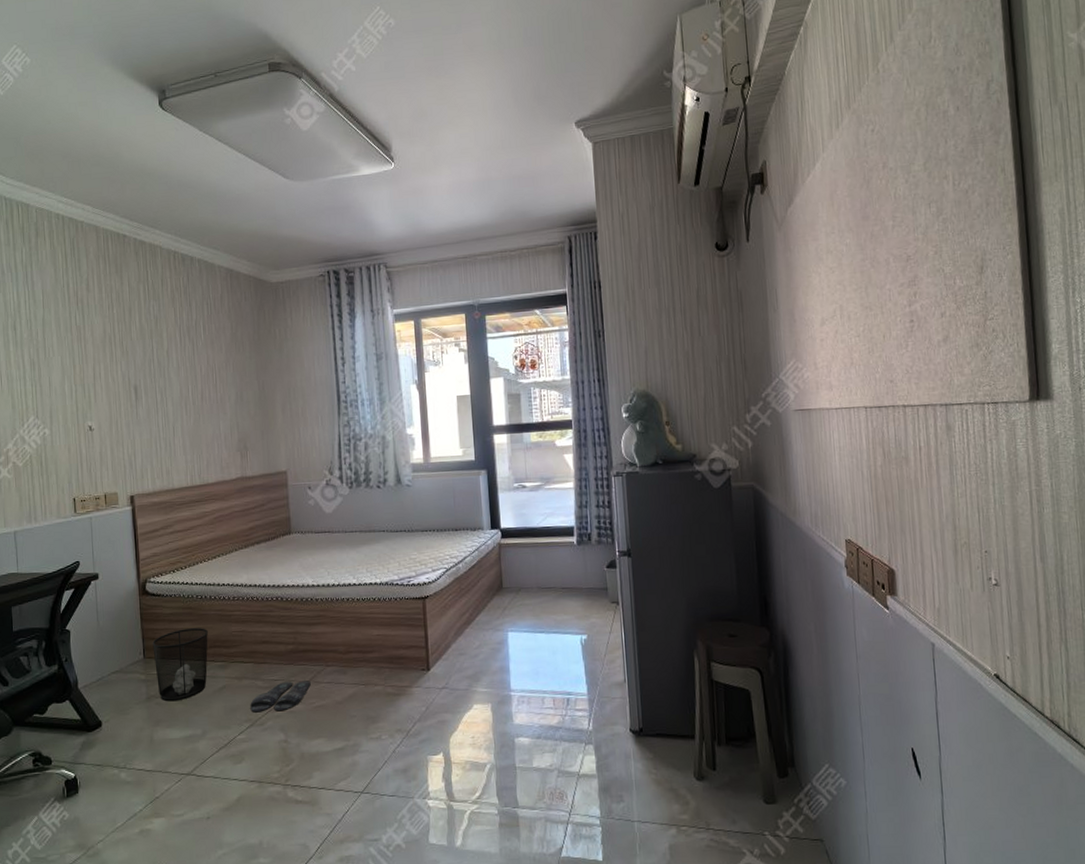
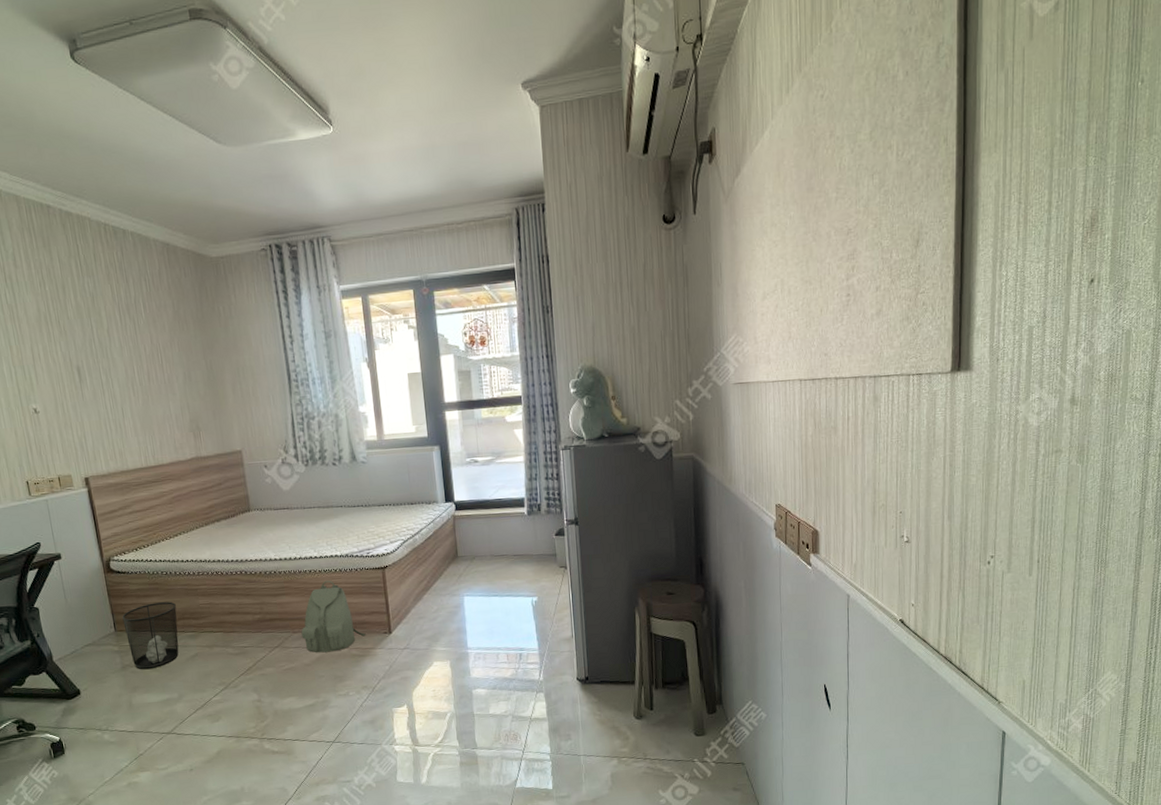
slippers: present [250,681,311,713] -> none [222,646,280,677]
backpack: none [334,609,403,690] -> present [301,580,366,653]

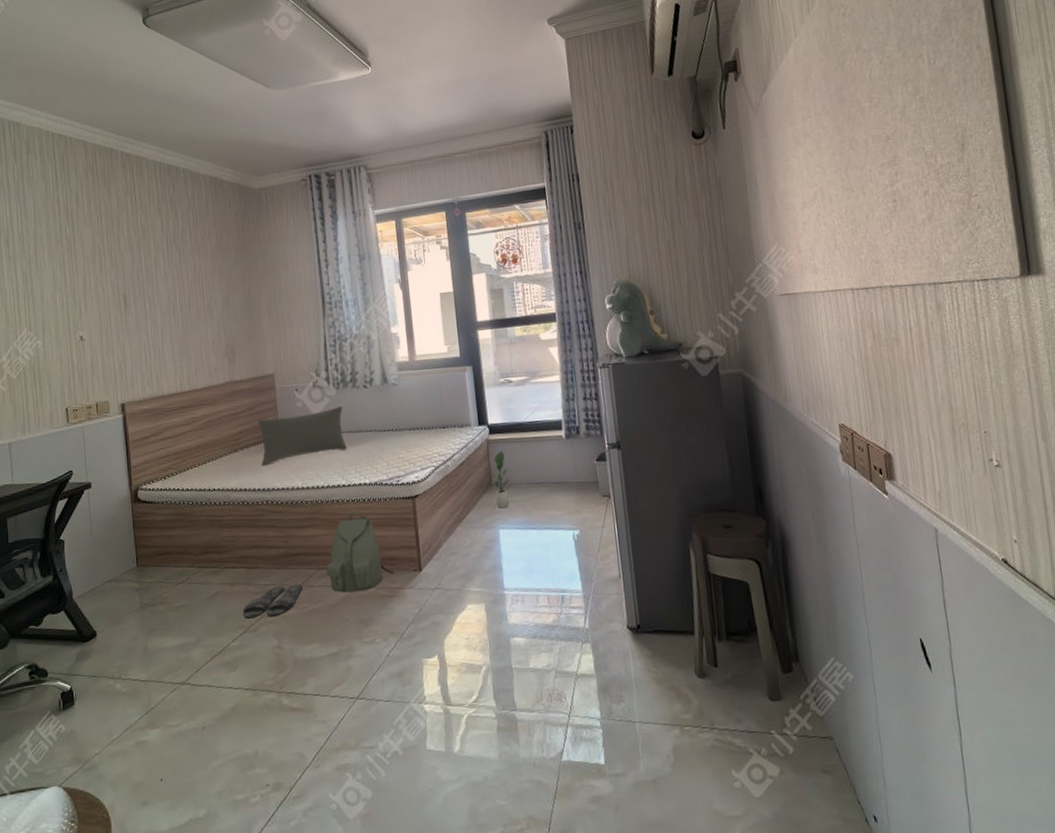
waste bin: present [122,601,179,670] -> none [145,534,200,610]
slippers: none [222,646,280,677] -> present [243,584,303,619]
pillow: none [228,483,319,539] -> present [258,406,348,466]
potted plant: none [452,525,476,578] -> present [485,450,512,509]

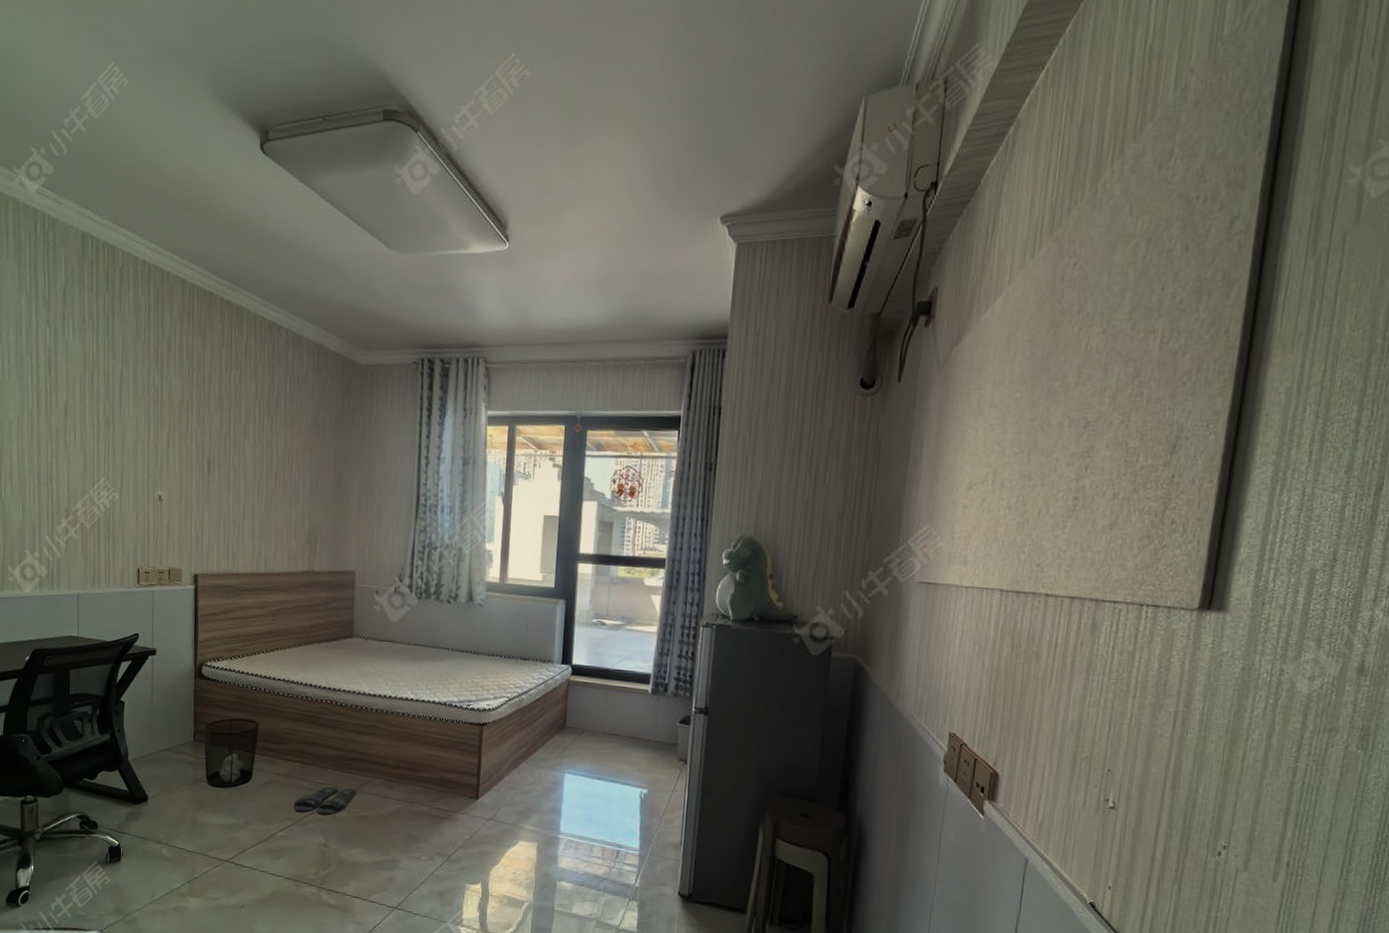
waste bin: none [145,534,200,610] -> present [203,718,259,789]
pillow: present [258,406,348,466] -> none [331,616,423,665]
backpack: present [326,511,395,593] -> none [382,727,451,808]
potted plant: present [485,450,512,509] -> none [561,694,589,753]

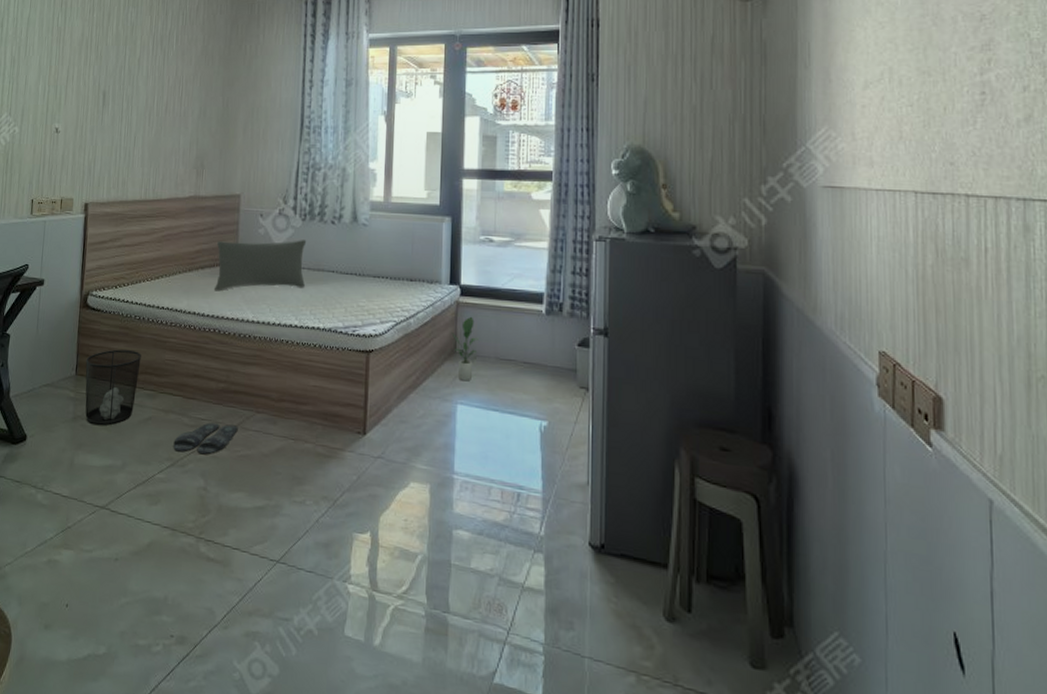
pillow: none [331,616,423,665] -> present [214,240,307,292]
potted plant: none [561,694,589,753] -> present [451,316,480,382]

